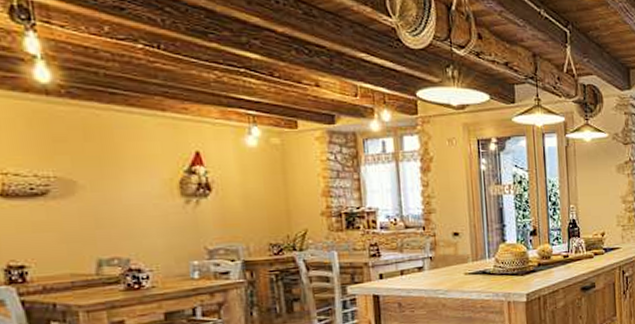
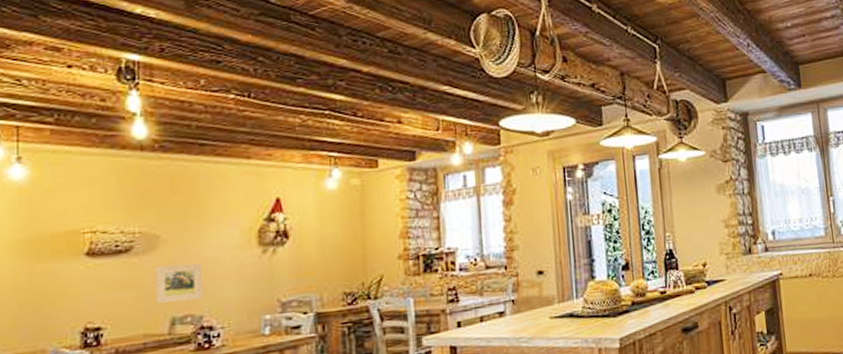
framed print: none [75,209,128,247] -> present [155,263,202,304]

